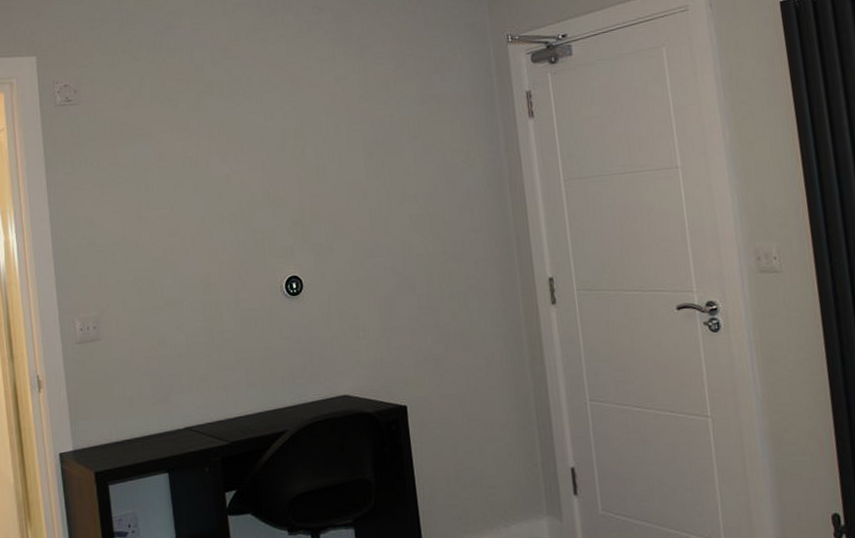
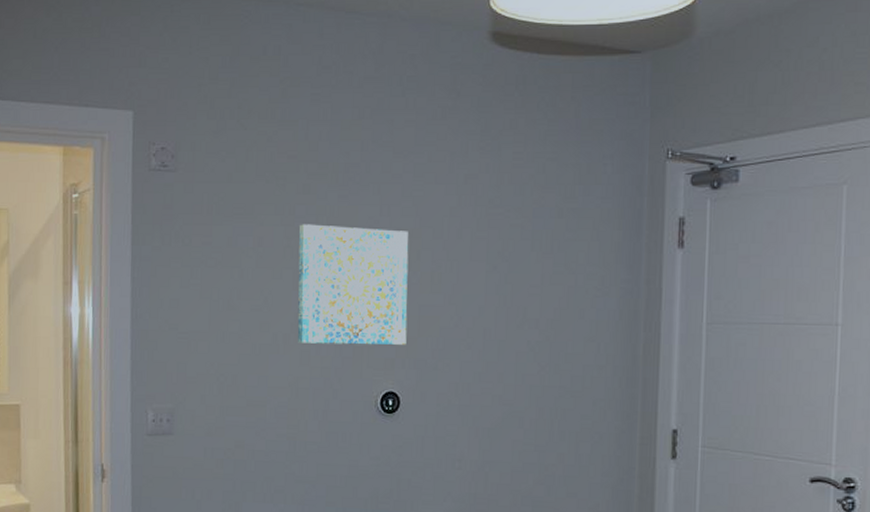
wall art: none [194,131,302,243] -> present [297,224,409,345]

